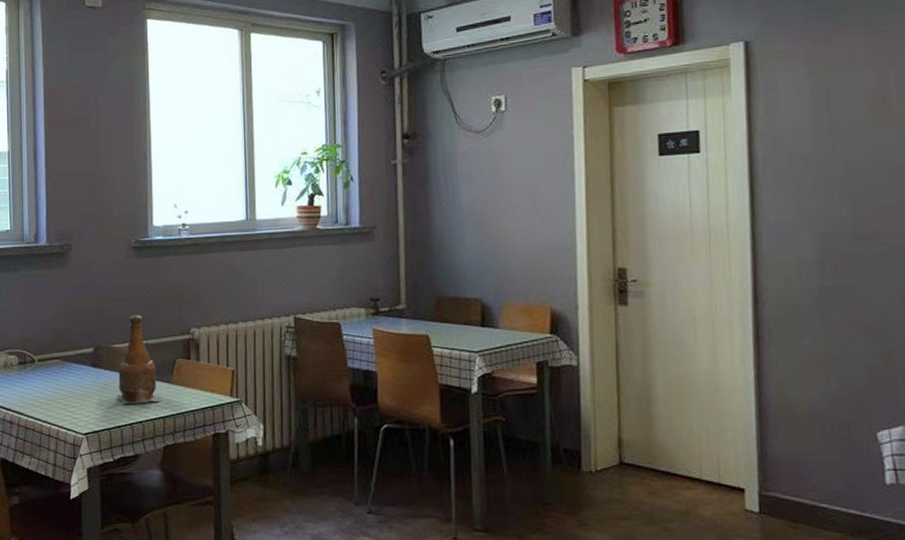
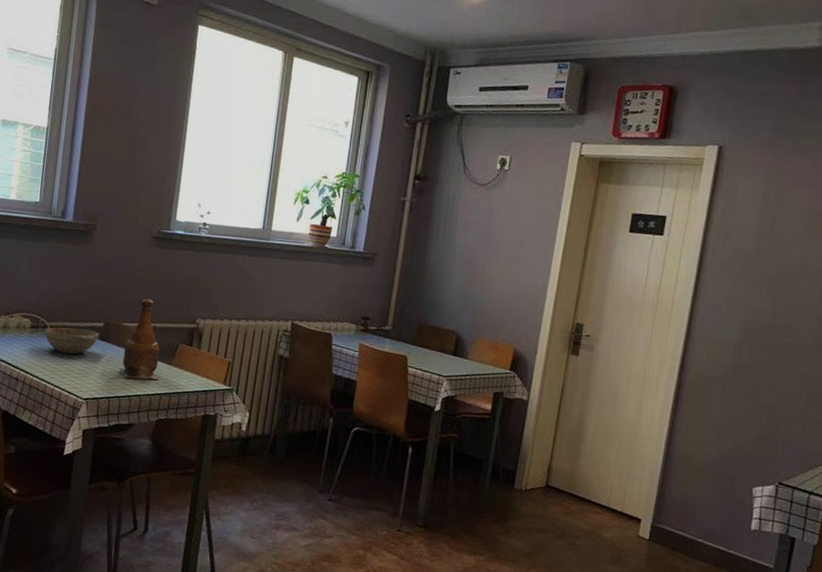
decorative bowl: none [32,358,90,387] -> present [44,327,99,355]

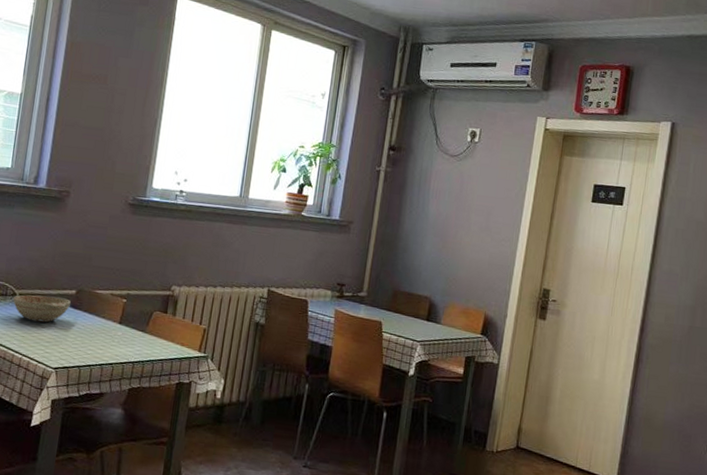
bottle: present [119,299,160,380] -> none [91,266,134,348]

